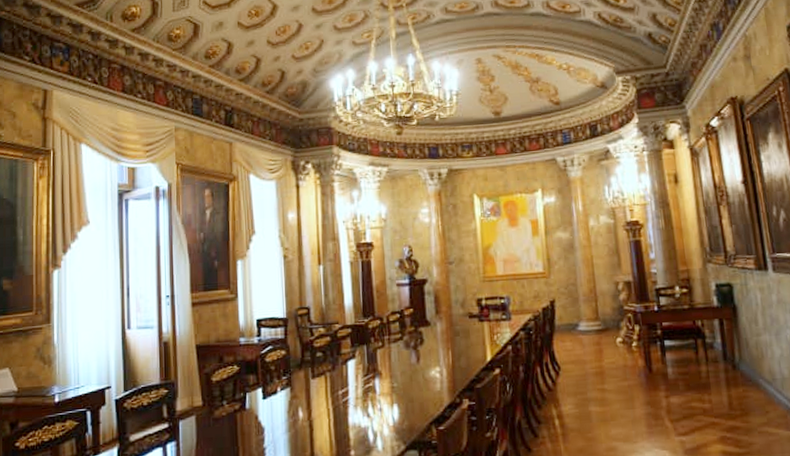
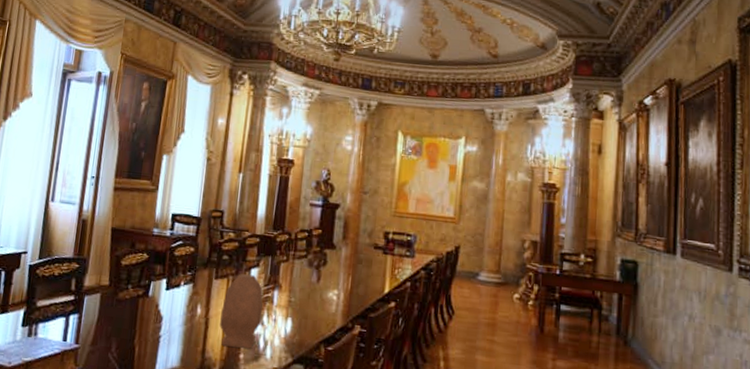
water jug: none [324,367,367,446] -> present [220,274,263,349]

